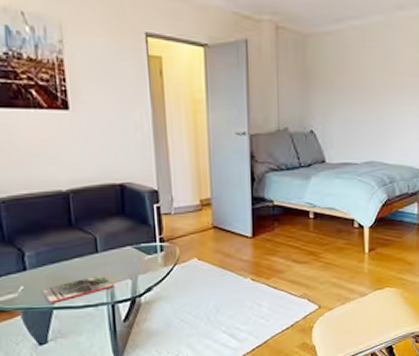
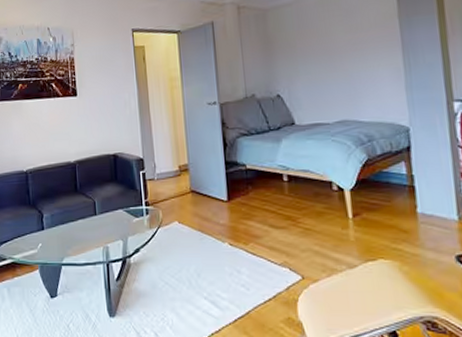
magazine: present [41,275,114,304] -> none [54,235,109,260]

